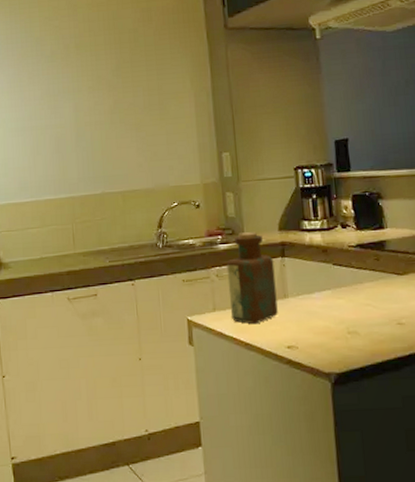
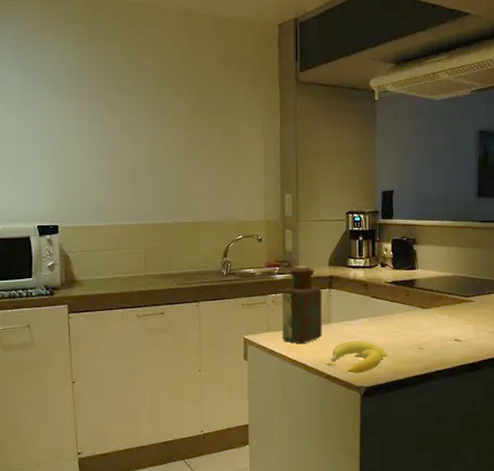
banana: none [291,318,358,358] -> present [331,341,386,374]

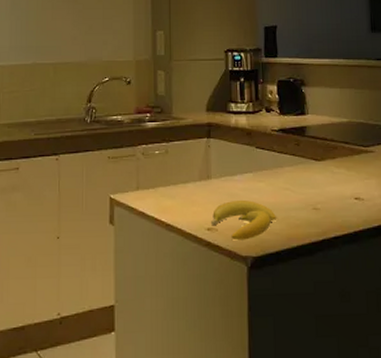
bottle: present [281,266,322,345] -> none [153,111,200,205]

